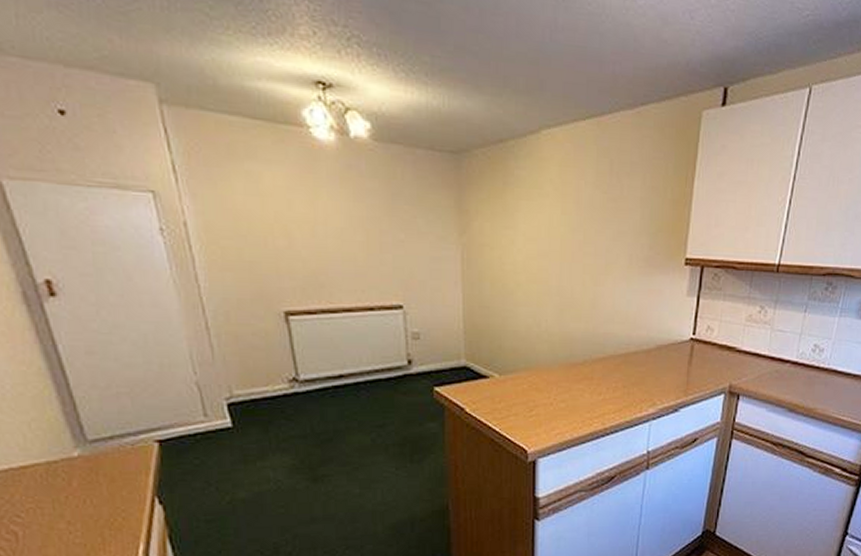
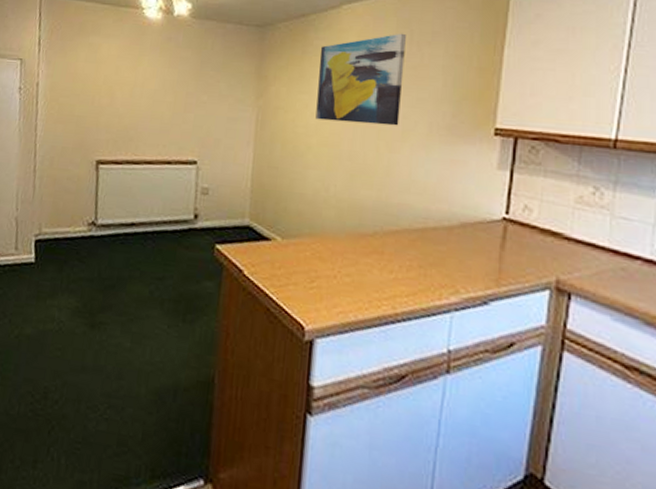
wall art: none [522,163,606,260] -> present [315,33,406,126]

